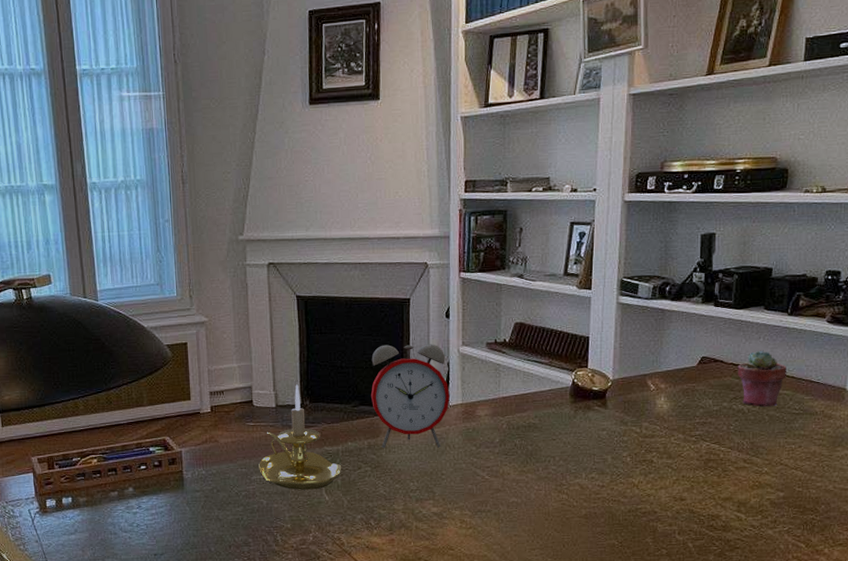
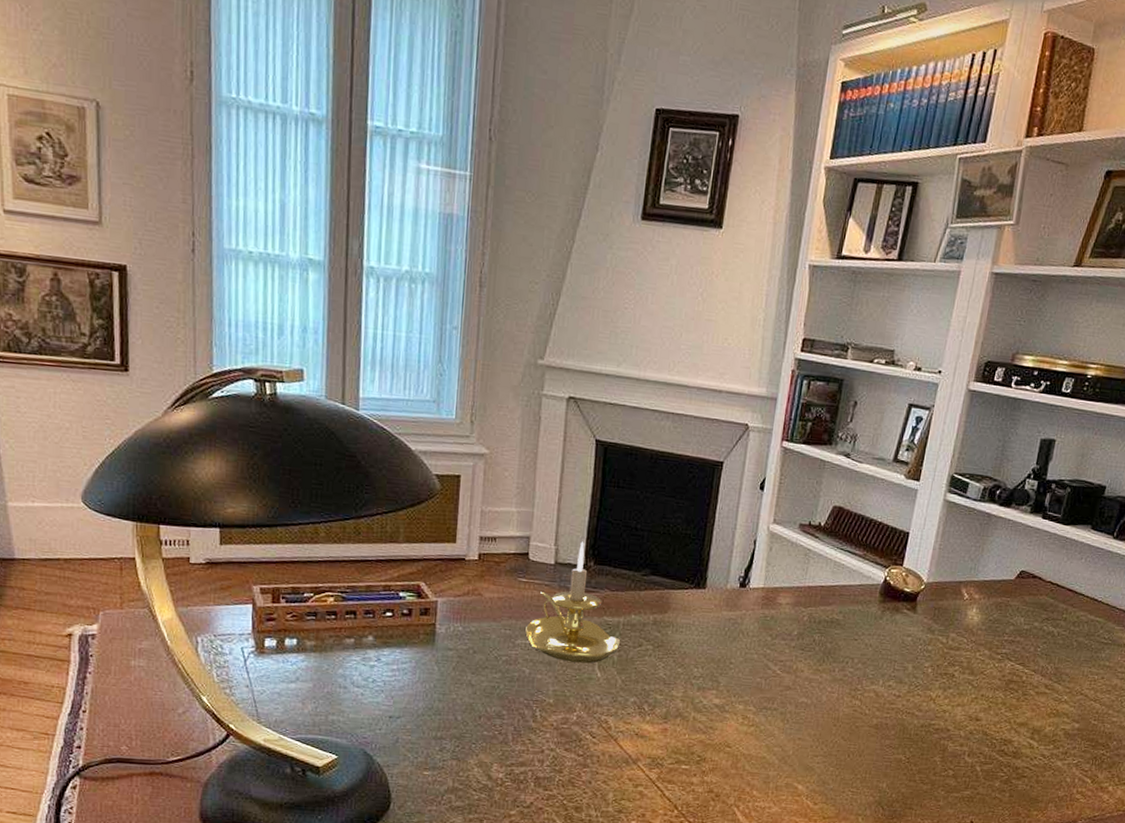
alarm clock: present [370,344,450,449] -> none [664,510,753,633]
potted succulent: present [737,350,786,407] -> none [1053,571,1103,633]

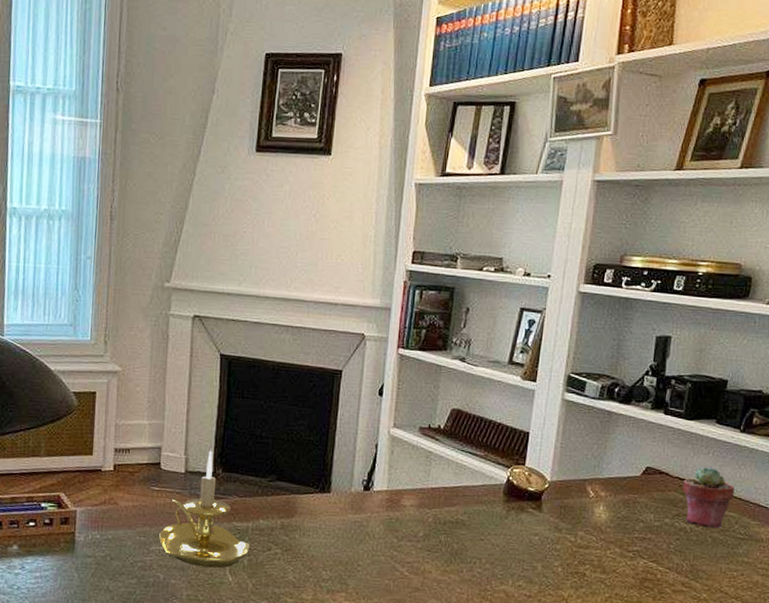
potted succulent: none [1053,571,1103,633] -> present [682,466,735,528]

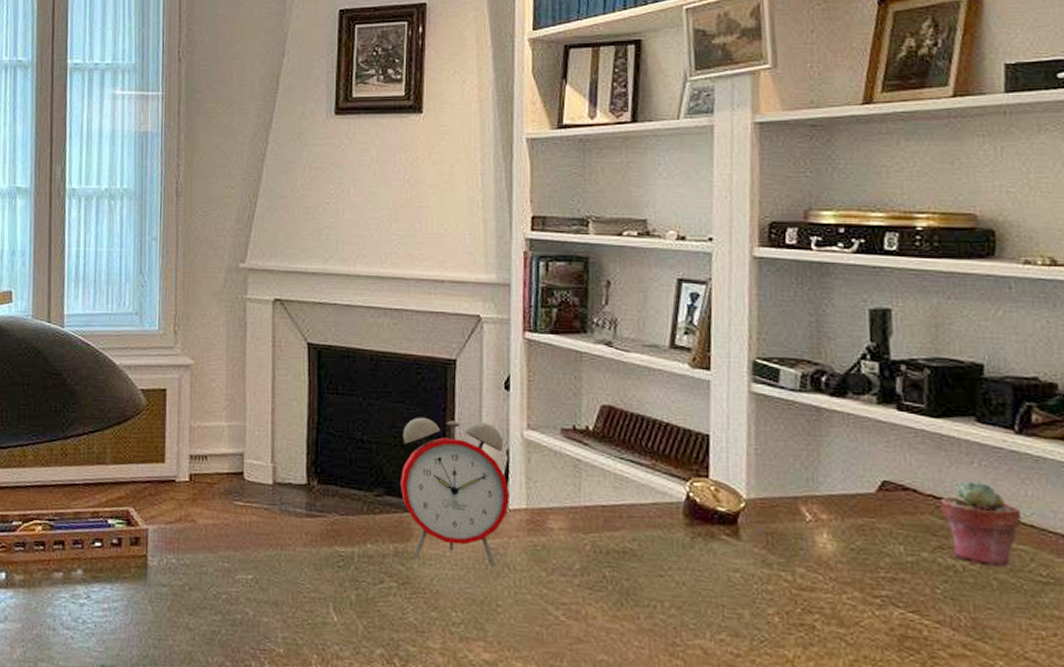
candle holder: present [159,450,250,568] -> none [246,457,358,604]
alarm clock: none [289,417,375,536] -> present [399,417,509,567]

